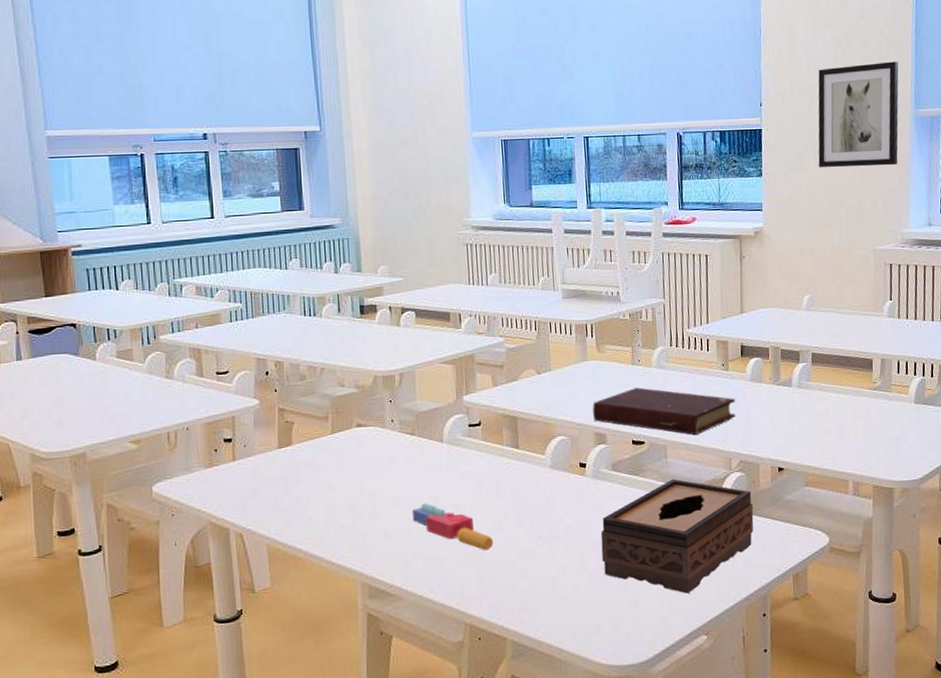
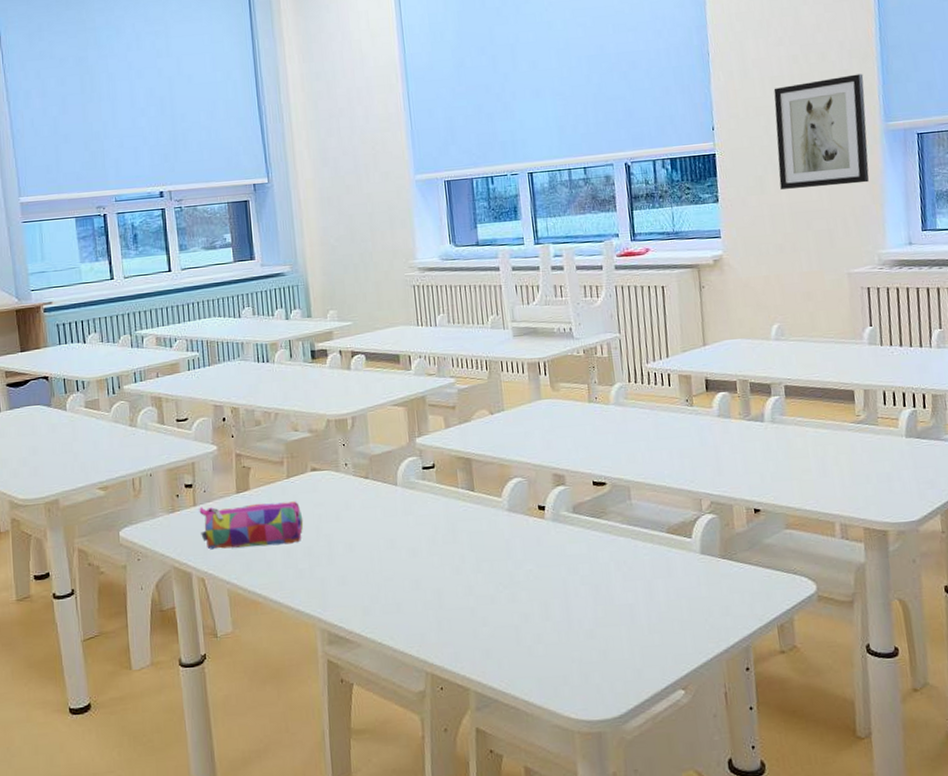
pencil case: none [238,457,347,505] -> present [199,501,304,550]
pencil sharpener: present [412,502,494,551] -> none [369,546,453,597]
book: present [593,387,735,436] -> none [549,426,703,476]
tissue box: present [600,479,754,594] -> none [563,521,730,645]

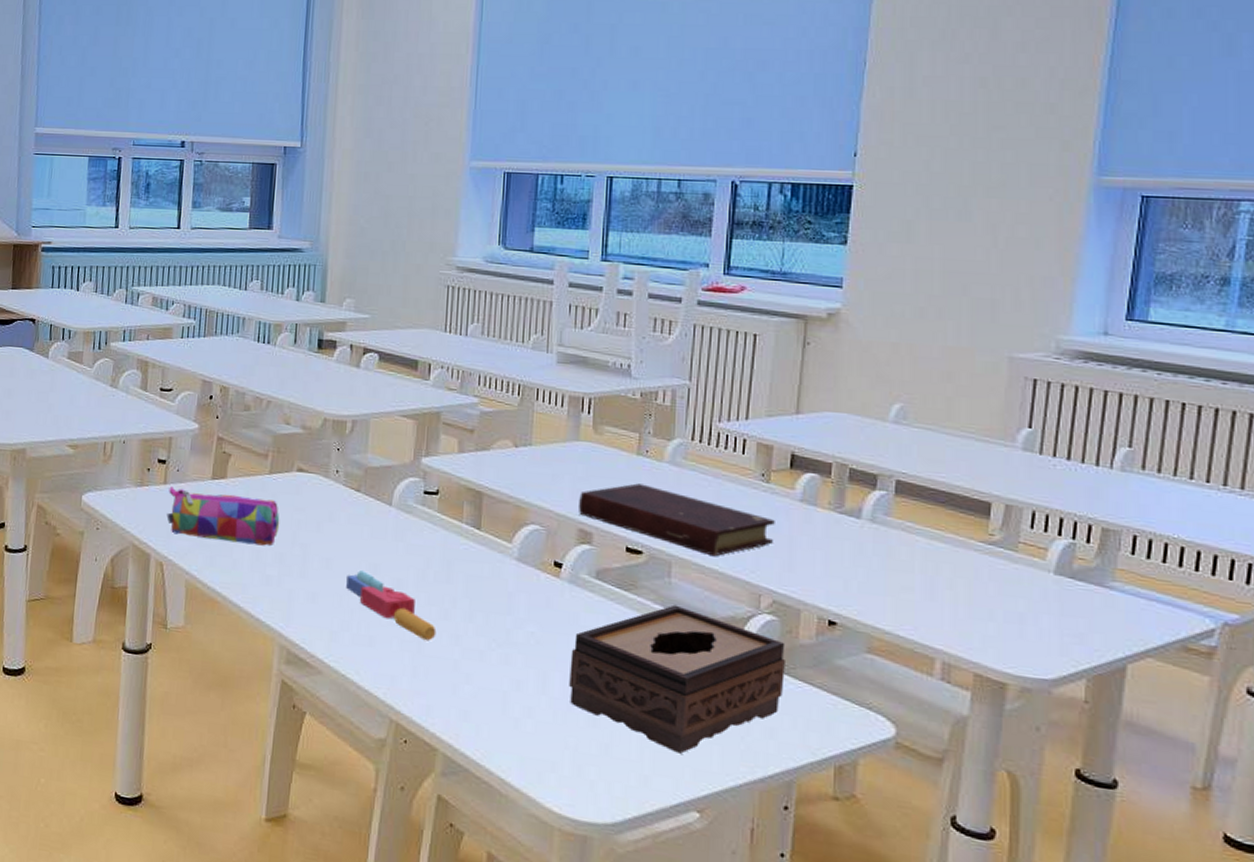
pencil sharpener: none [369,546,453,597] -> present [346,569,437,641]
book: none [549,426,703,476] -> present [579,483,775,557]
tissue box: none [563,521,730,645] -> present [569,604,786,754]
wall art: present [773,74,869,189] -> none [934,110,1077,249]

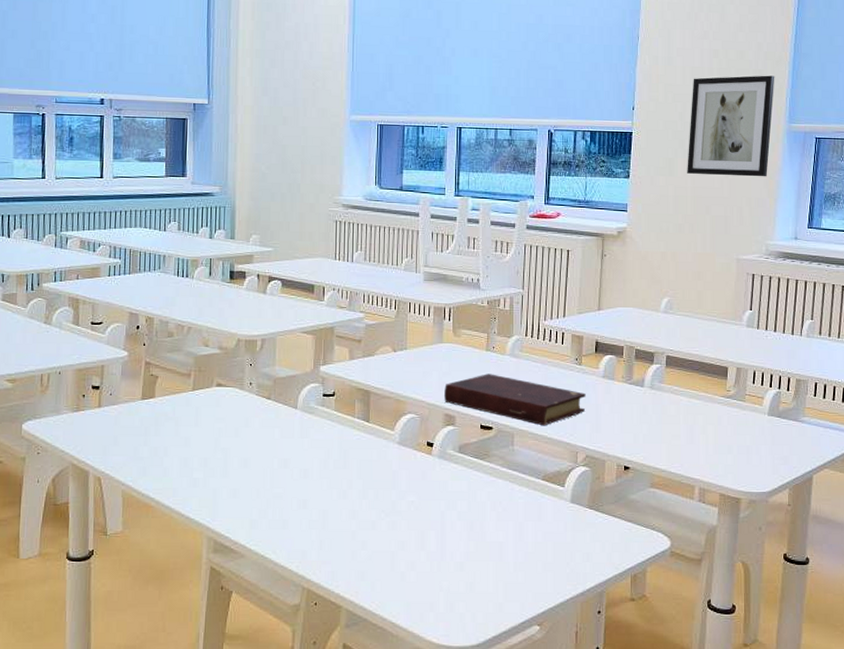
pencil case: present [167,486,280,546] -> none [102,409,203,453]
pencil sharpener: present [346,569,437,641] -> none [262,465,337,519]
tissue box: present [569,604,786,754] -> none [442,467,596,582]
wall art: none [934,110,1077,249] -> present [687,75,775,177]

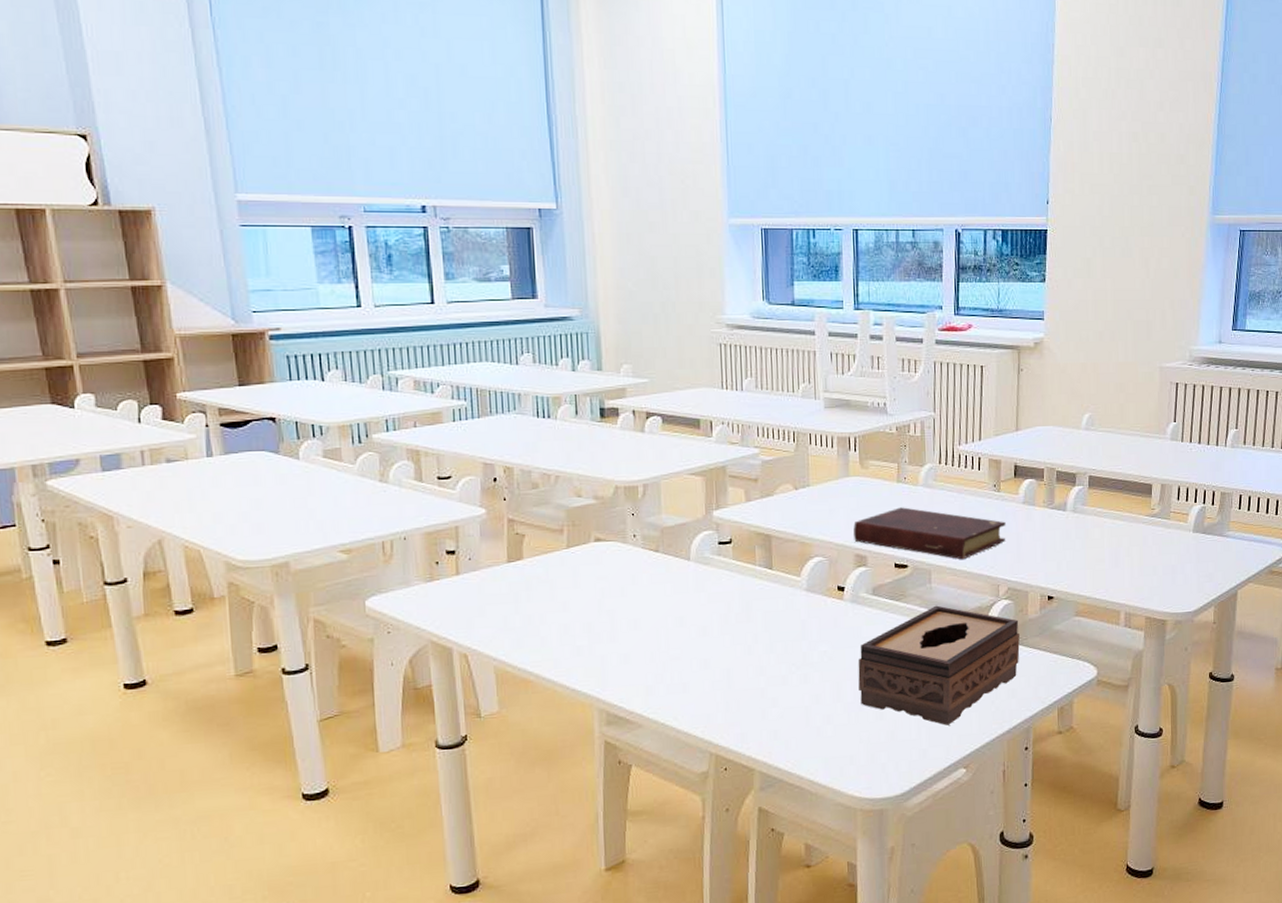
tissue box: none [442,467,596,582] -> present [858,605,1020,726]
wall art: present [687,75,775,177] -> none [1106,161,1198,276]

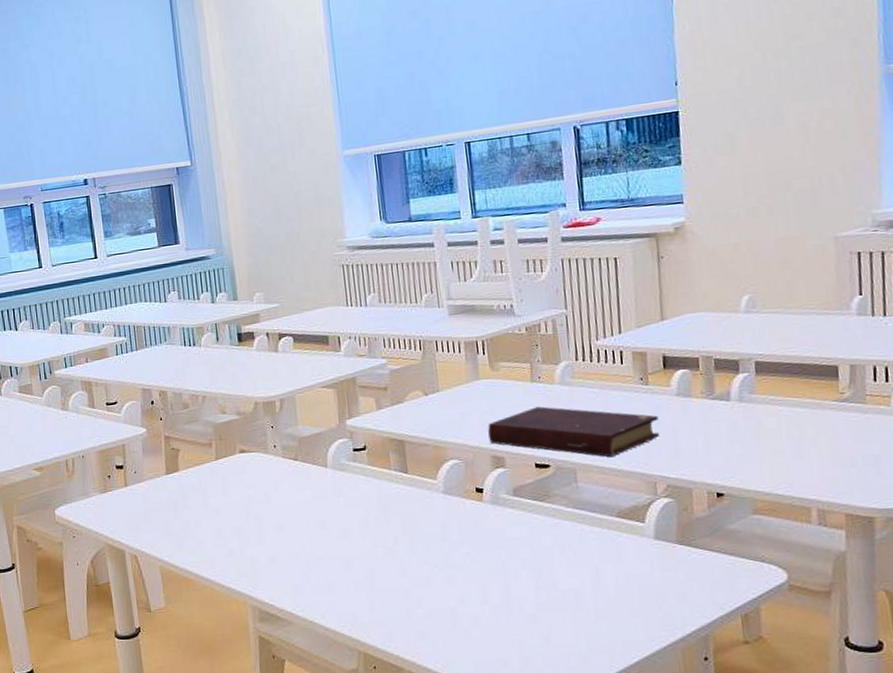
tissue box: present [858,605,1020,726] -> none [503,505,688,631]

